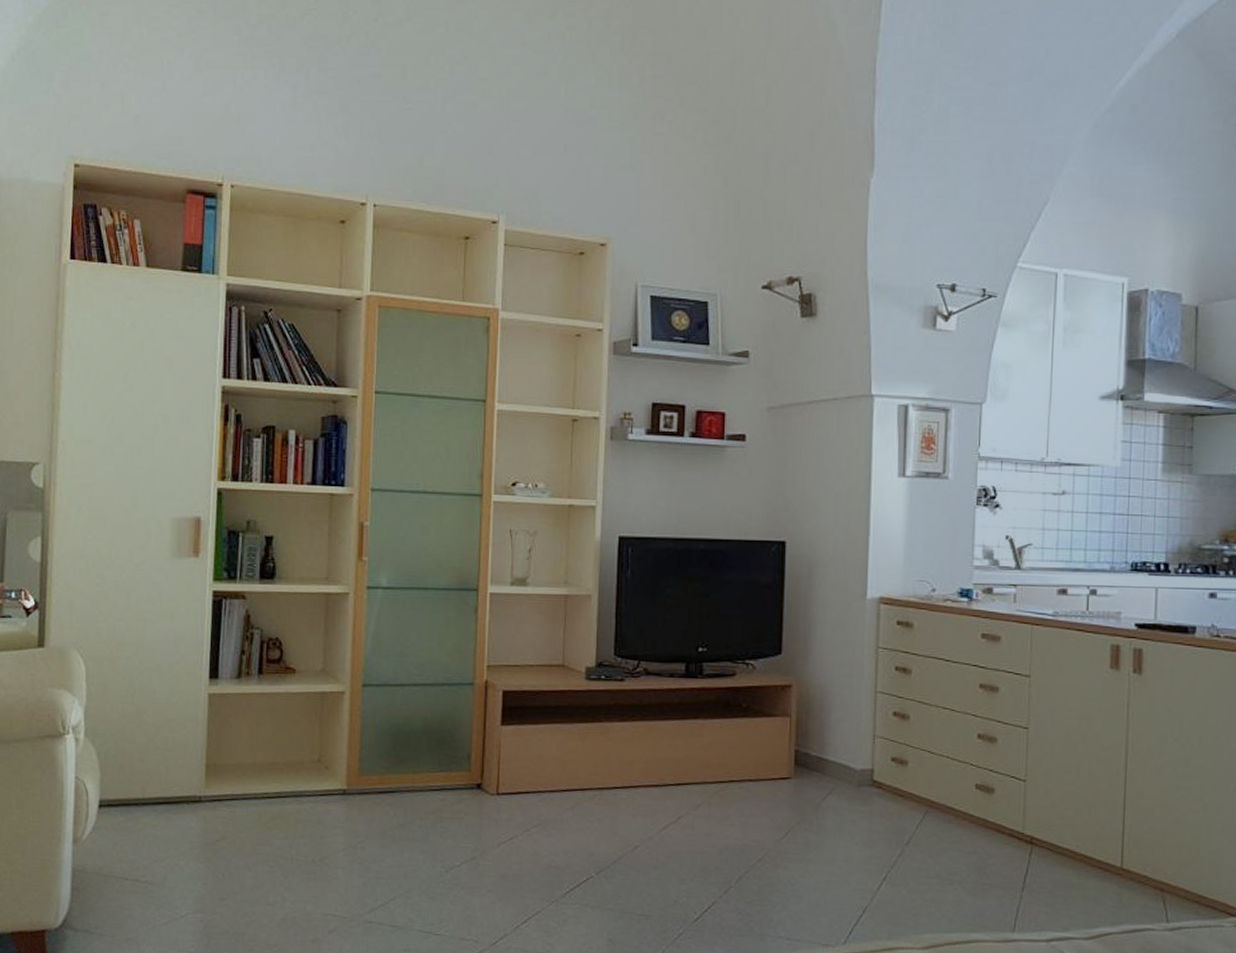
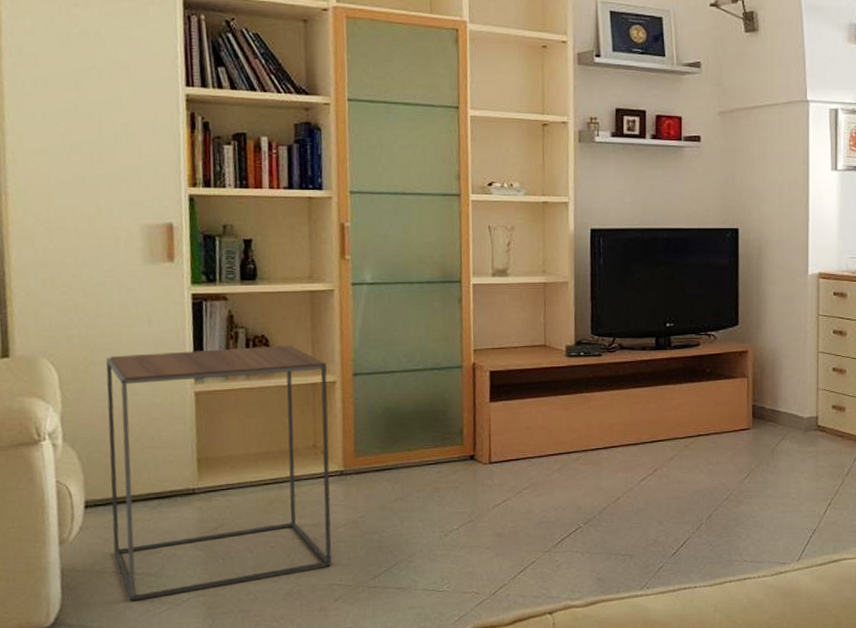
side table: none [122,649,336,910] -> present [106,345,332,601]

